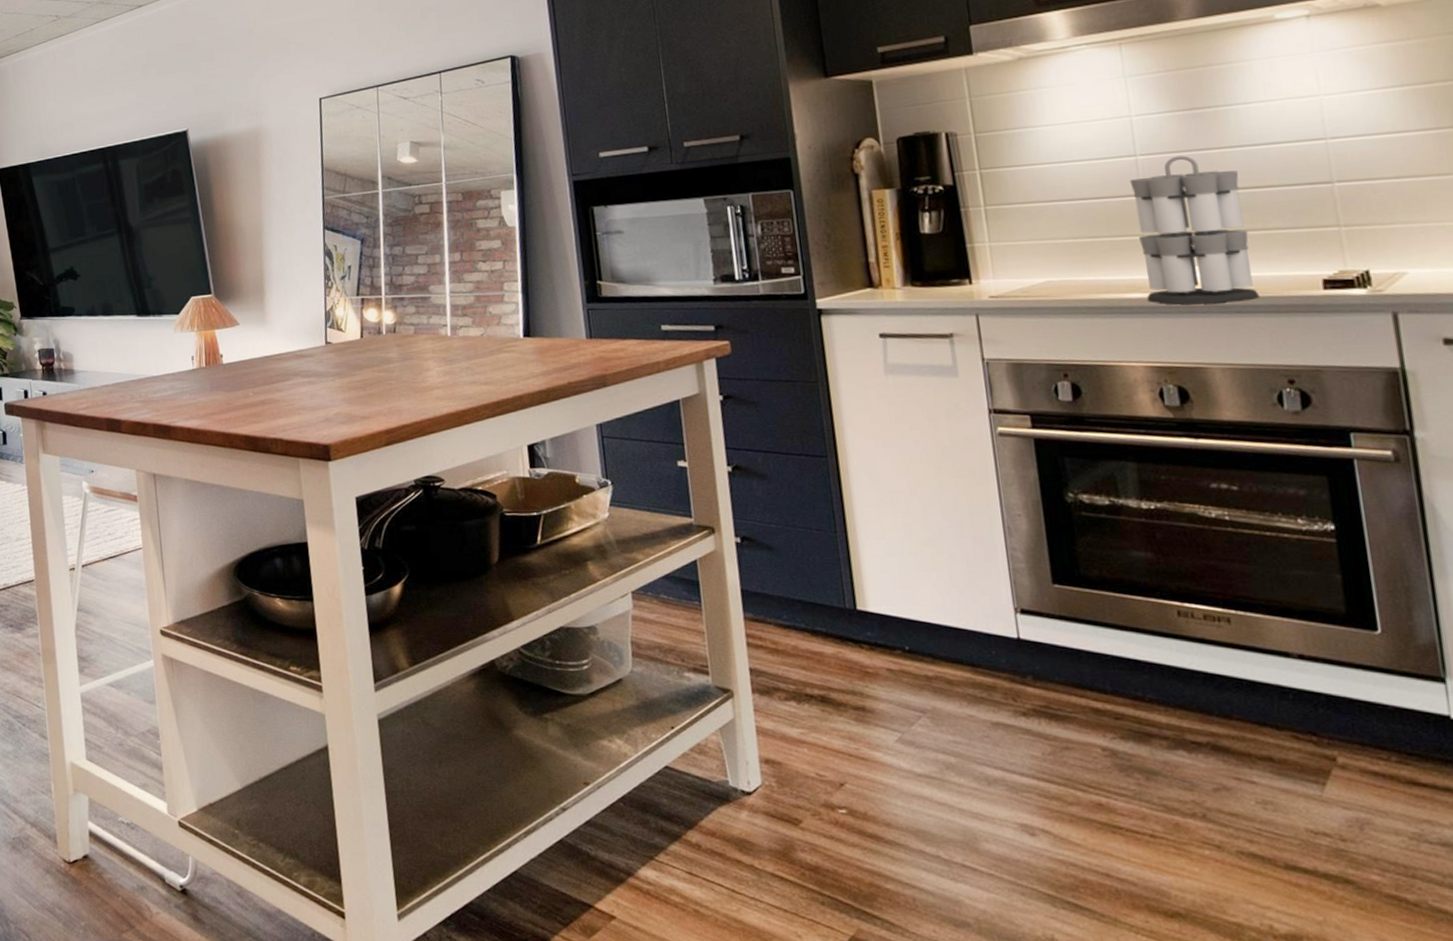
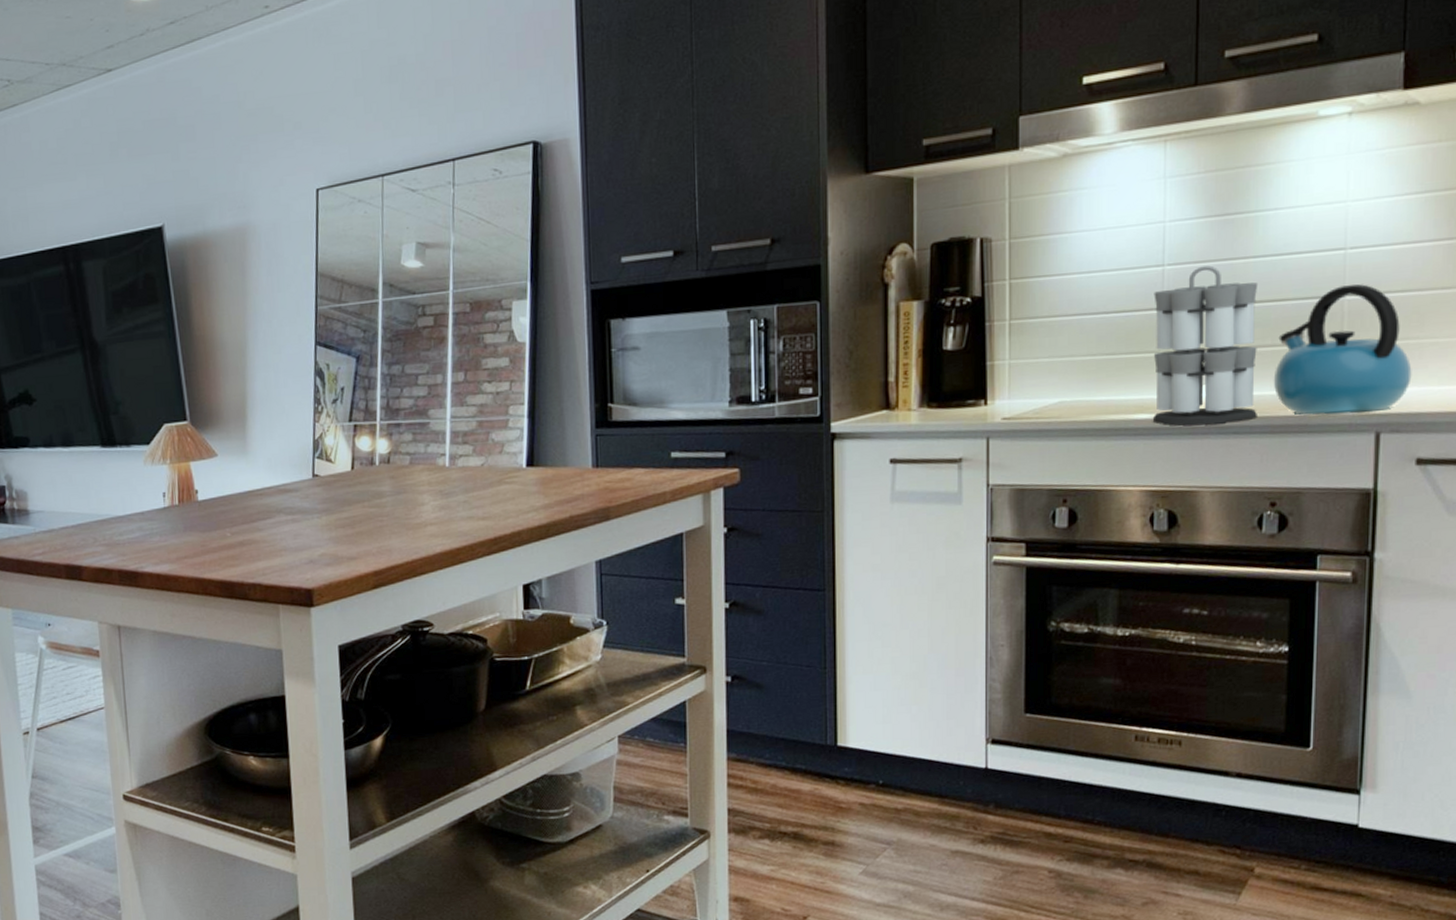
kettle: none [1269,171,1423,296] -> present [1273,284,1412,416]

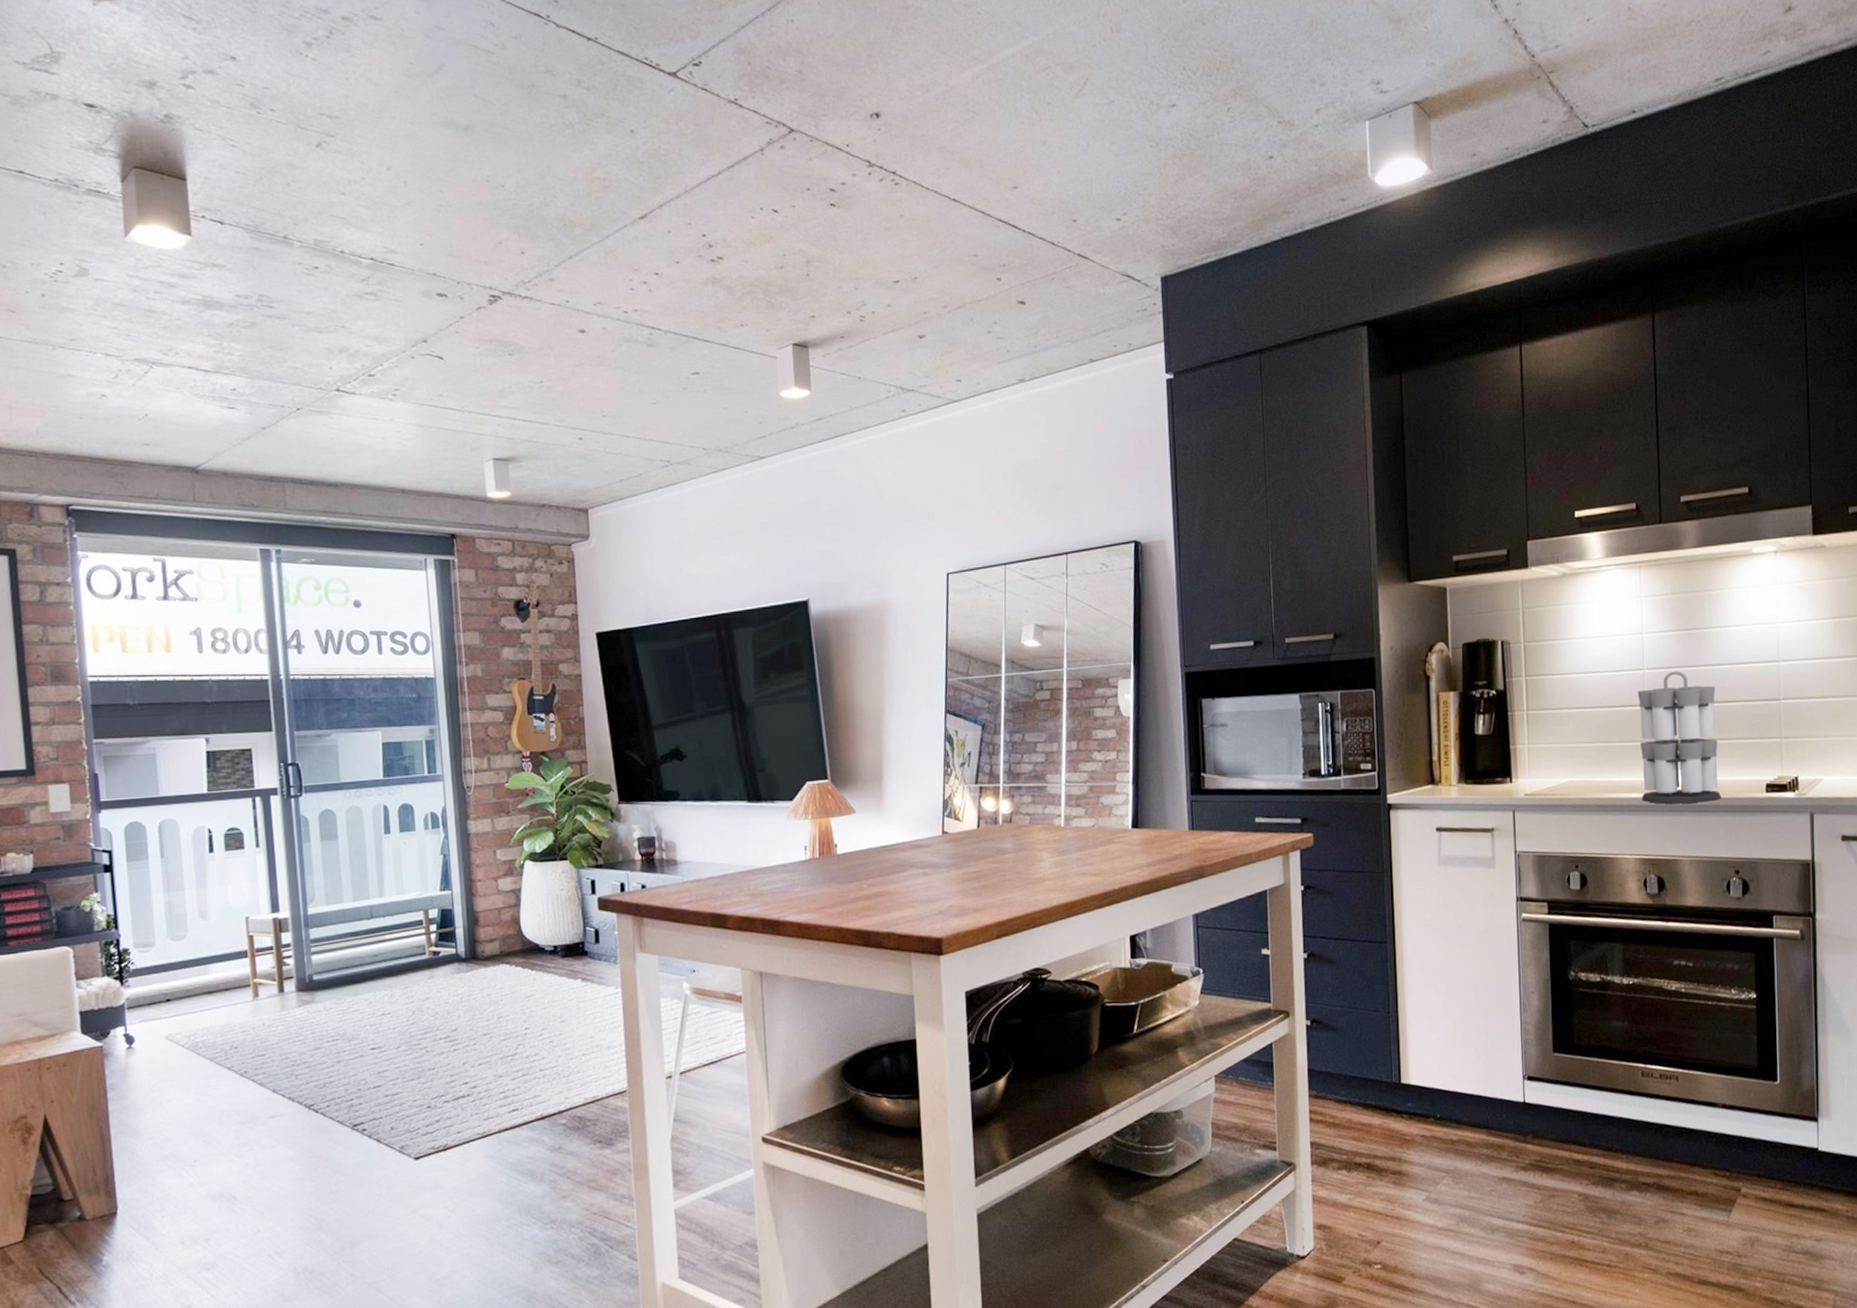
kettle: present [1273,284,1412,416] -> none [1731,690,1834,798]

